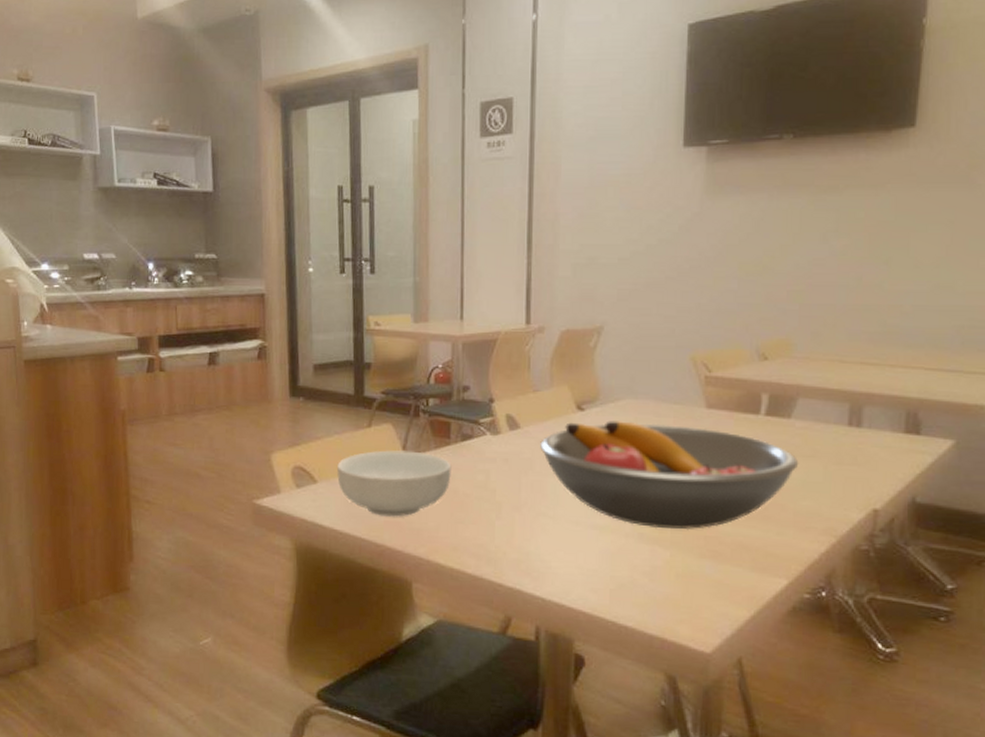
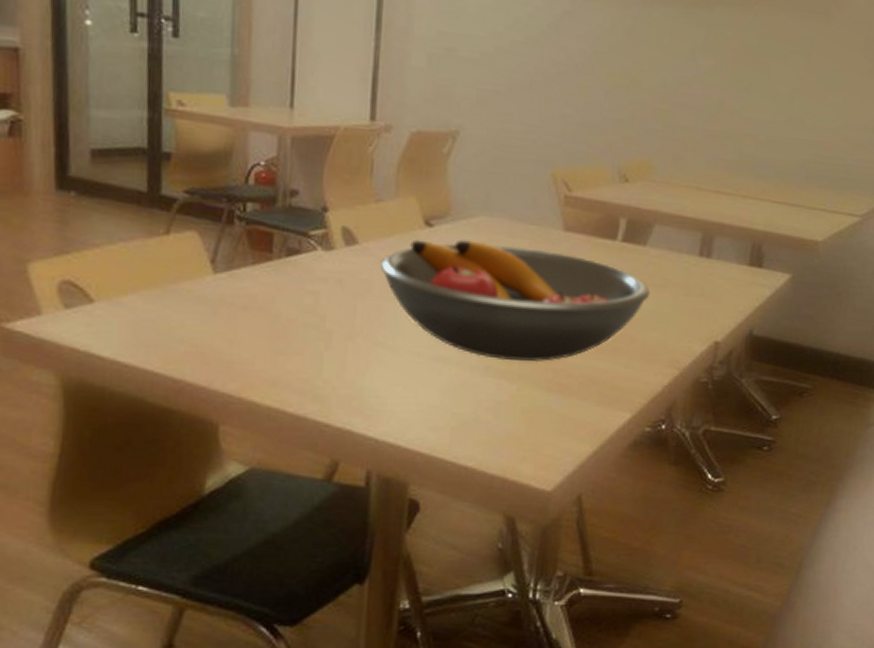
cereal bowl: present [337,450,452,517] -> none [122,264,273,347]

